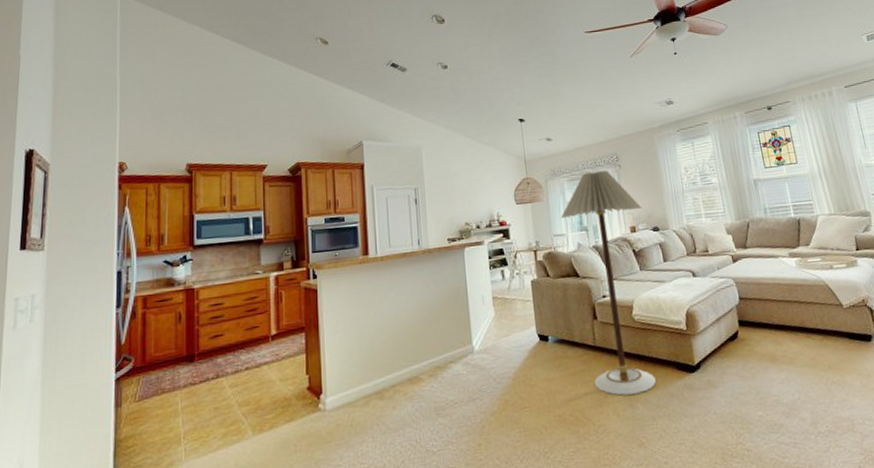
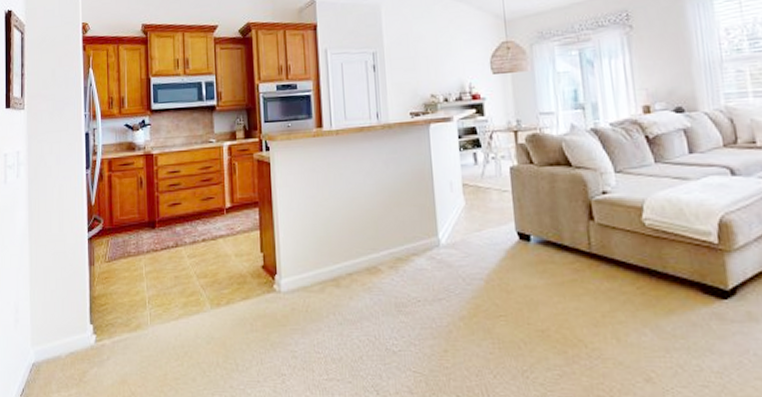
floor lamp: present [560,170,656,396] -> none [549,31,672,316]

